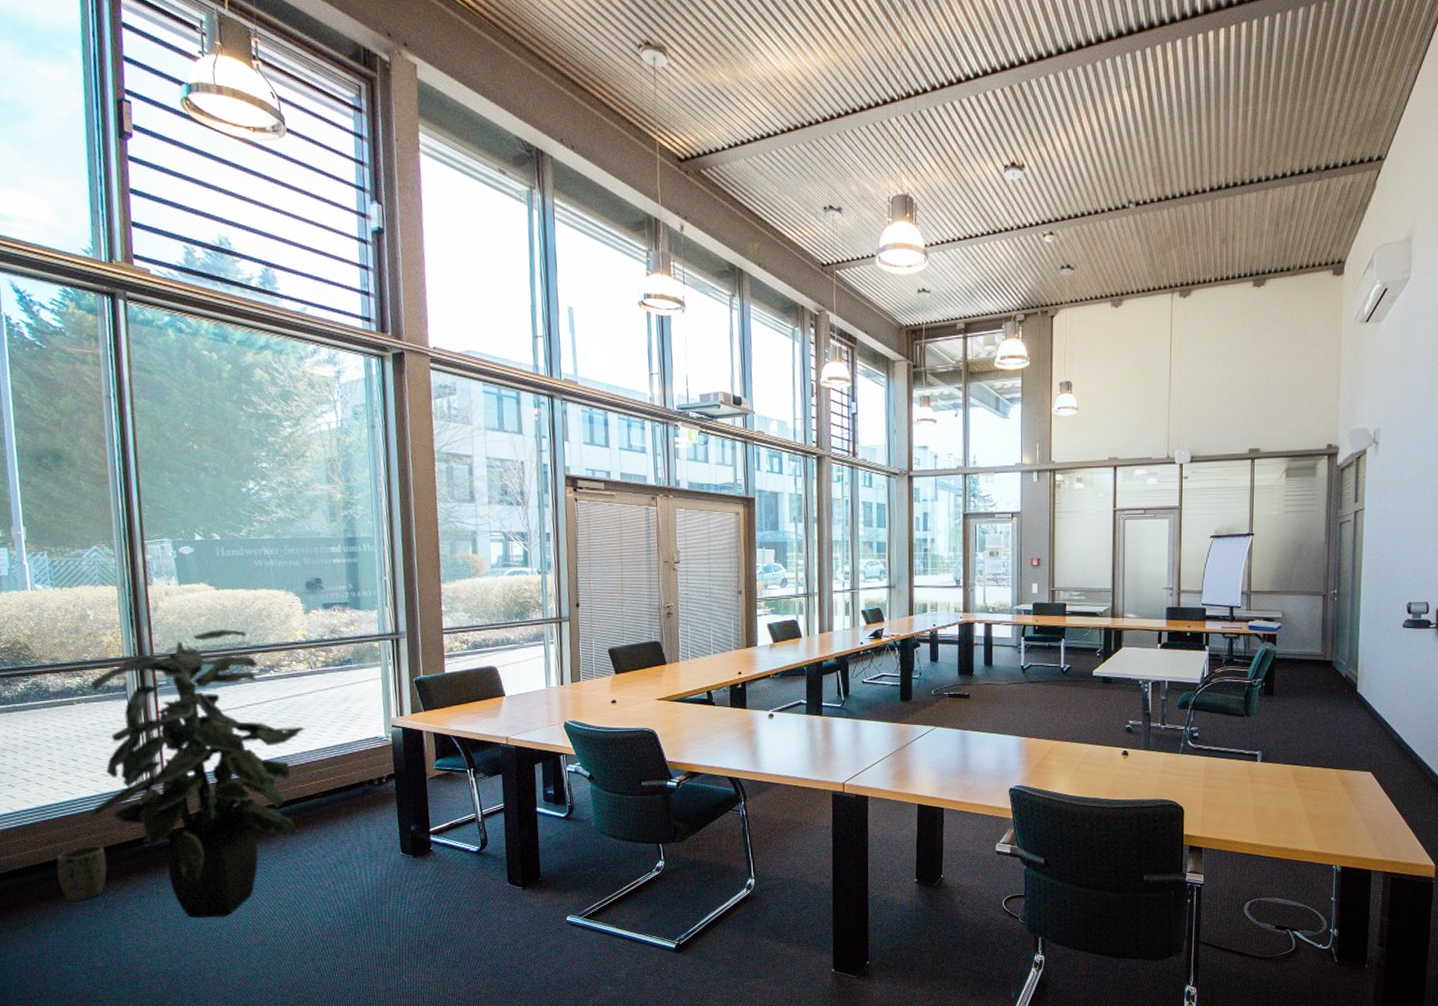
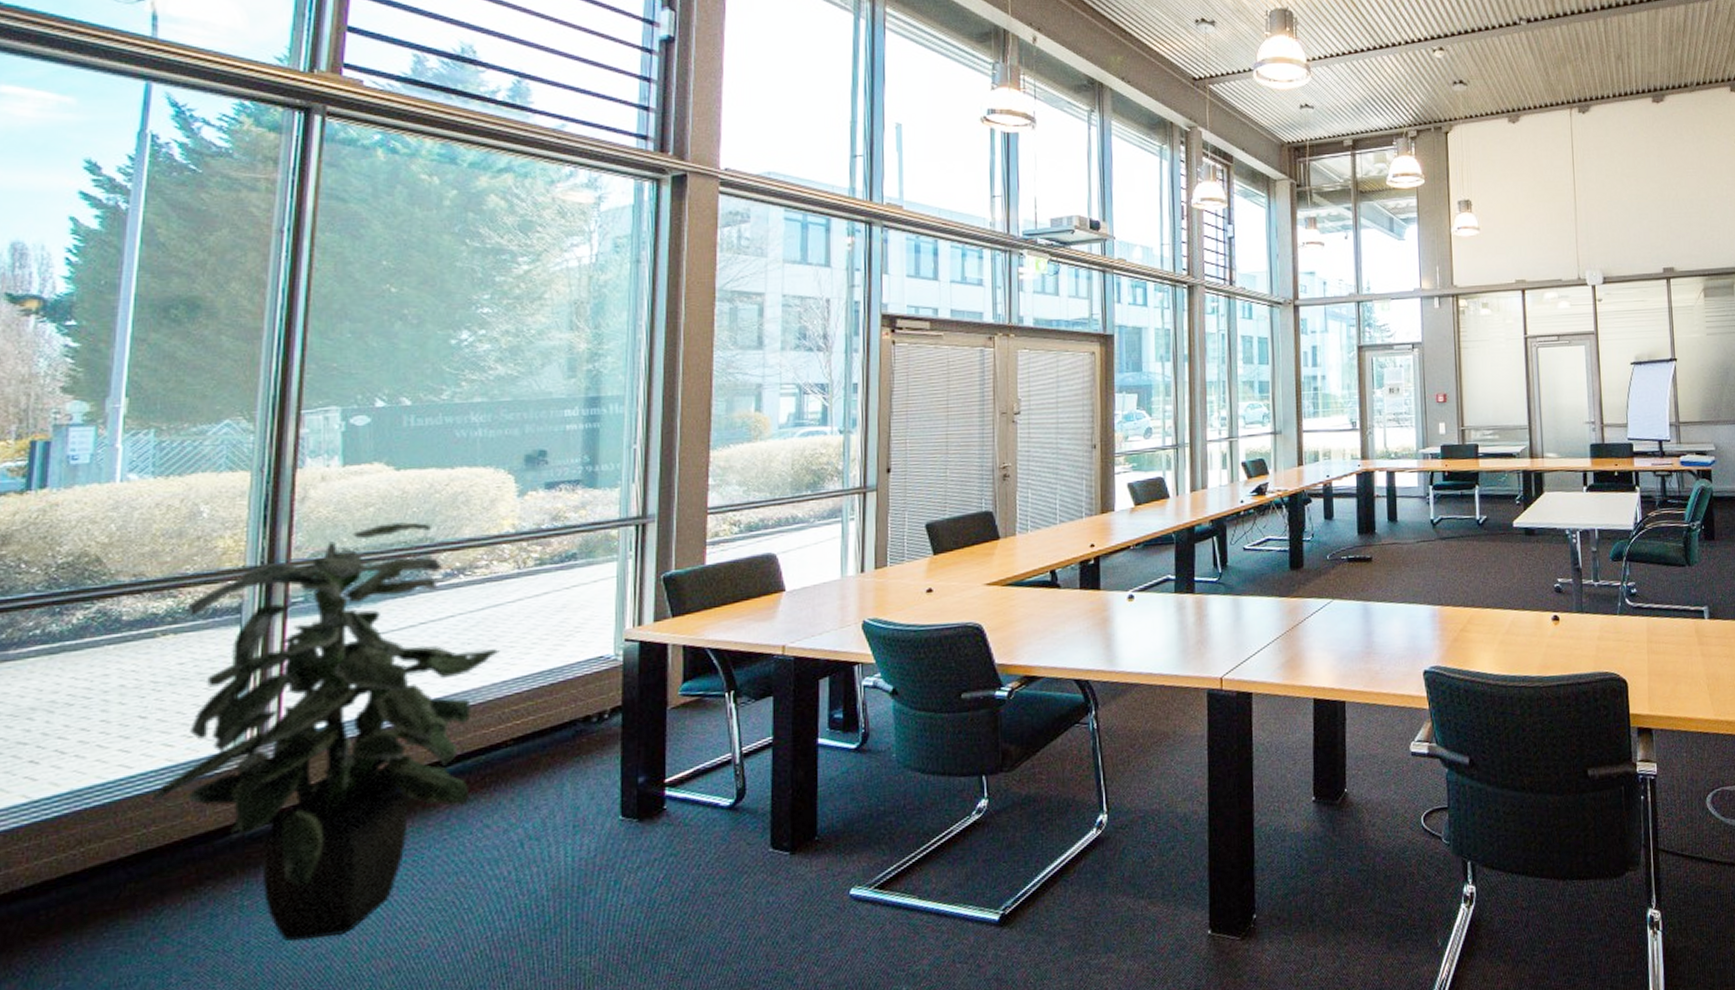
plant pot: present [56,845,108,902] -> none [84,841,167,933]

